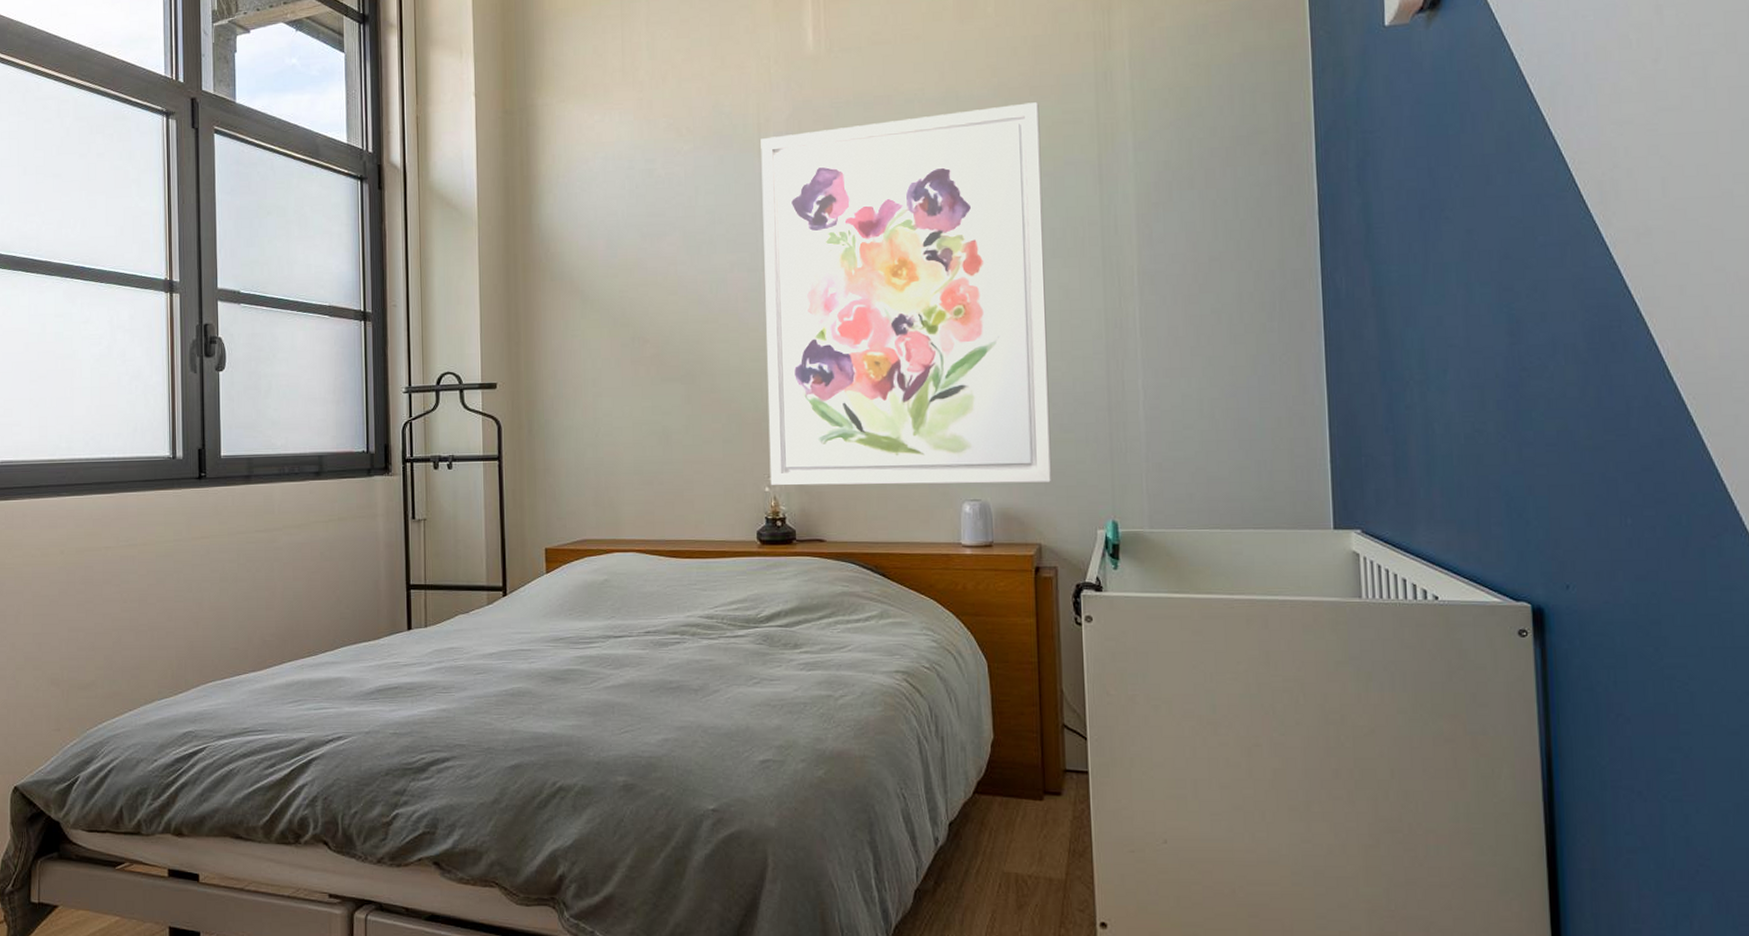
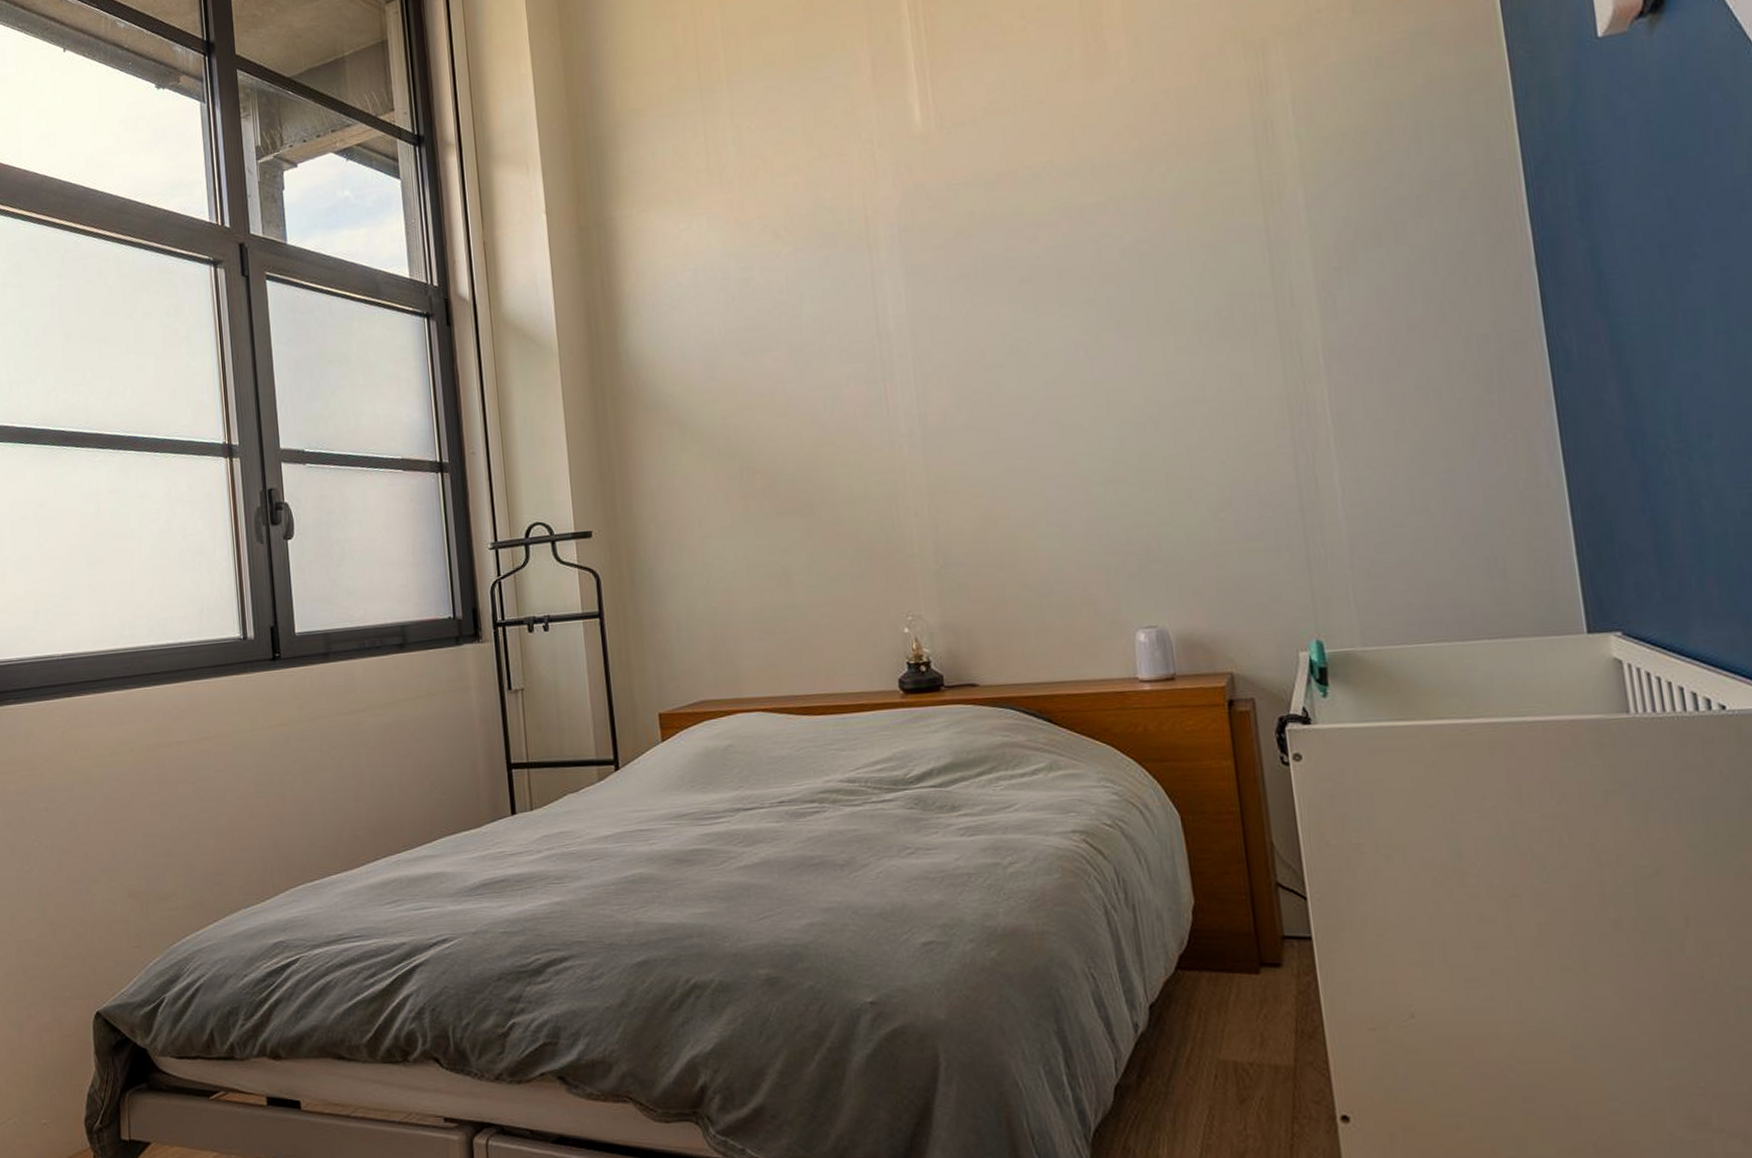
wall art: present [760,102,1052,486] -> none [869,163,1241,625]

